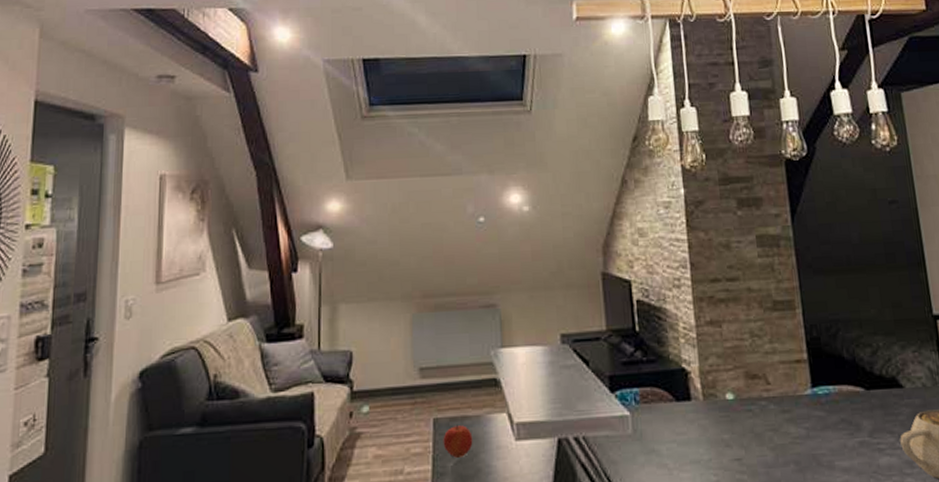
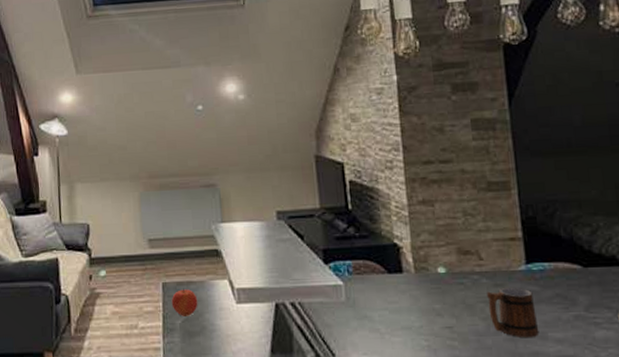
mug: none [775,412,827,468] -> present [487,287,540,337]

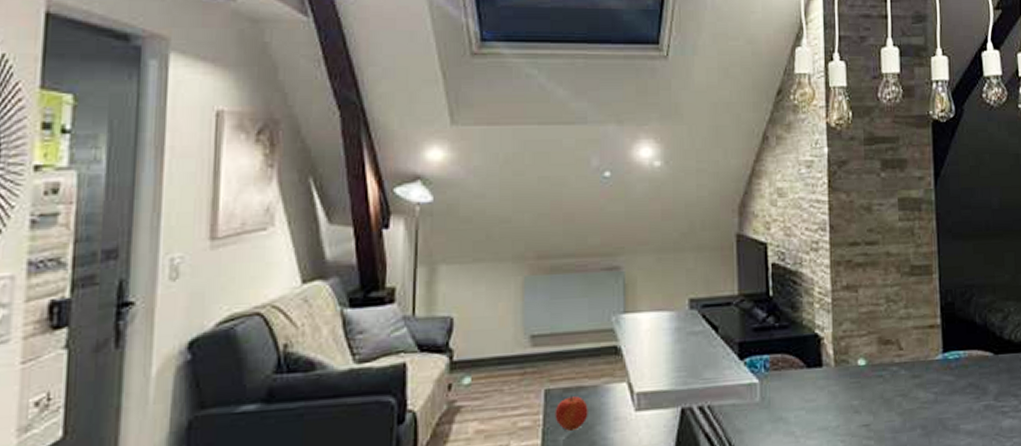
mug: present [487,287,540,337] -> none [905,377,952,432]

